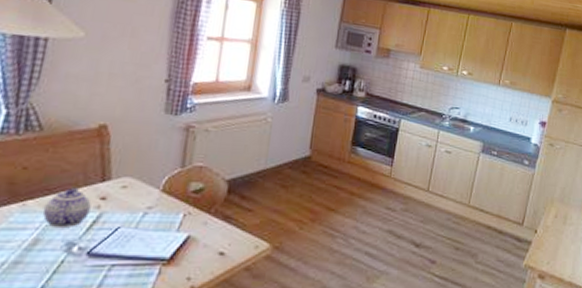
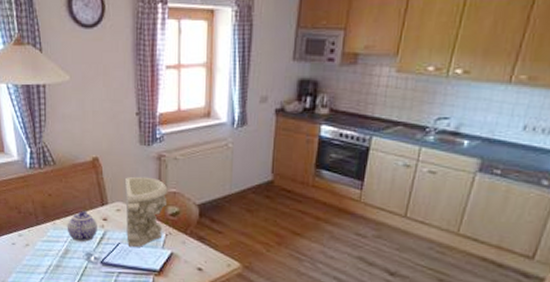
decorative bowl: none [130,148,193,232] -> present [125,176,168,248]

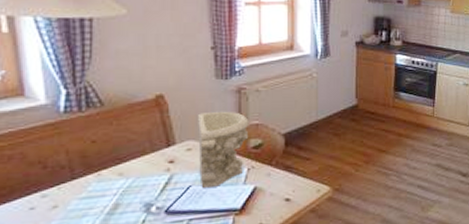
teapot: present [67,210,97,242] -> none [117,154,161,192]

